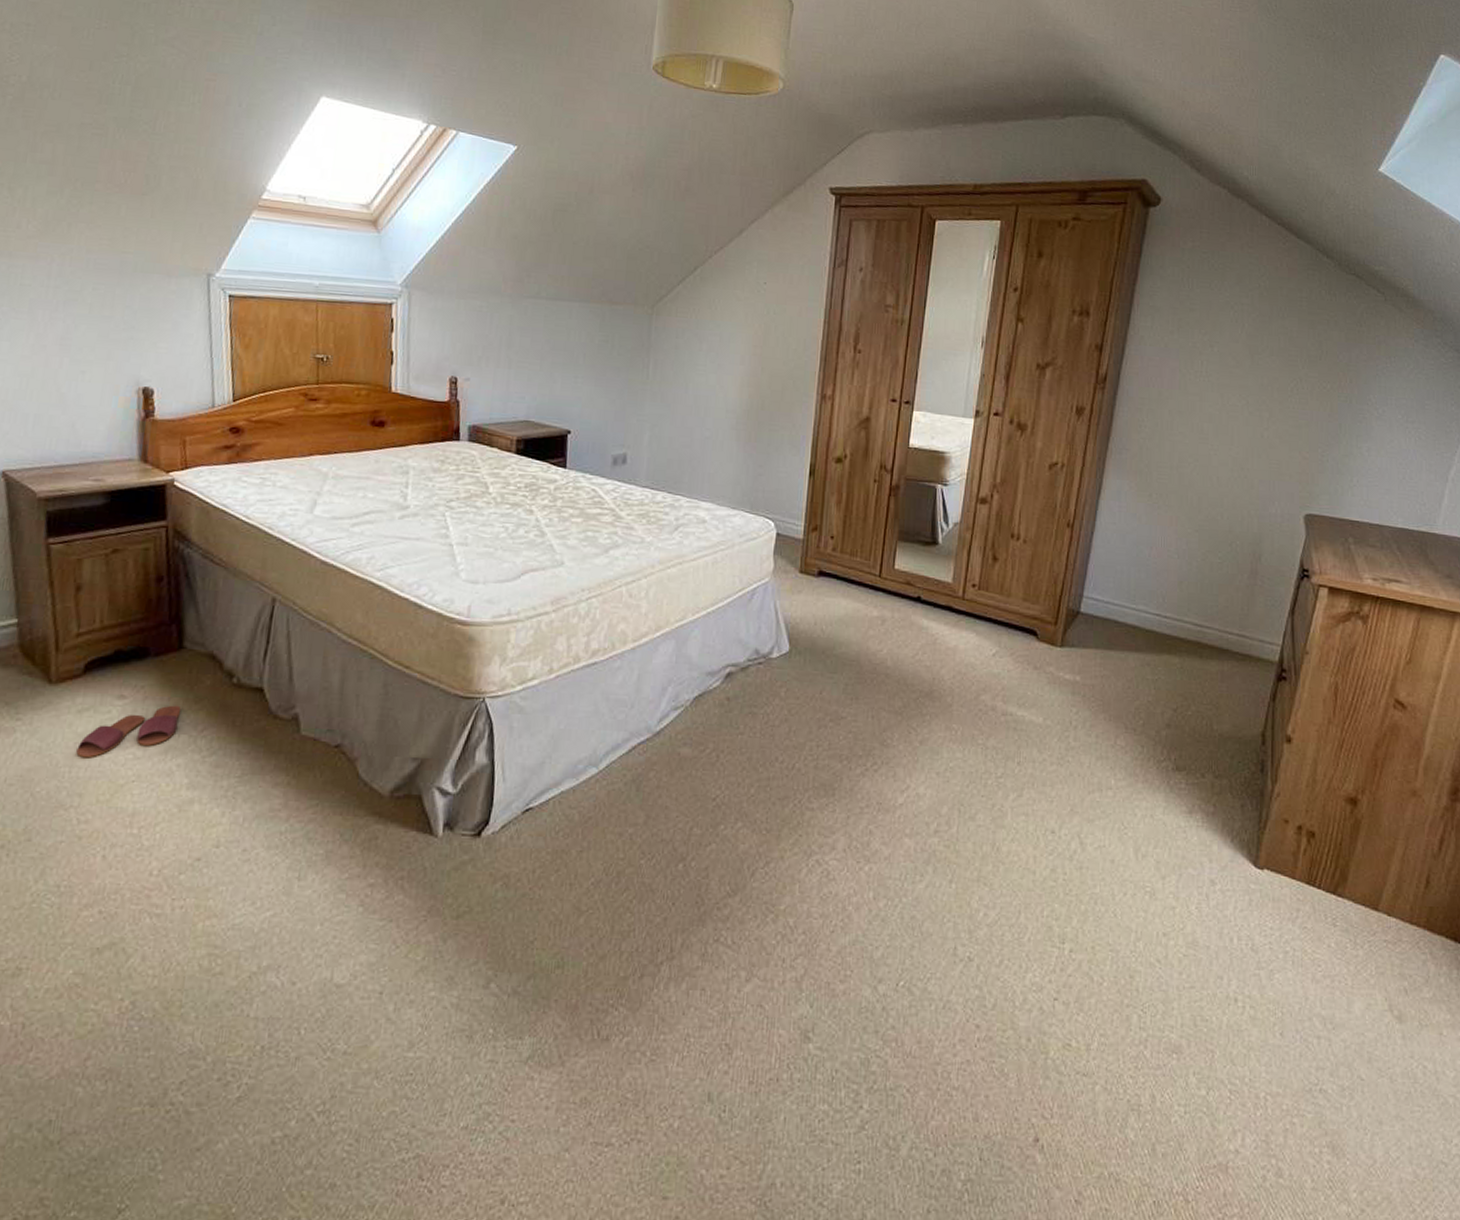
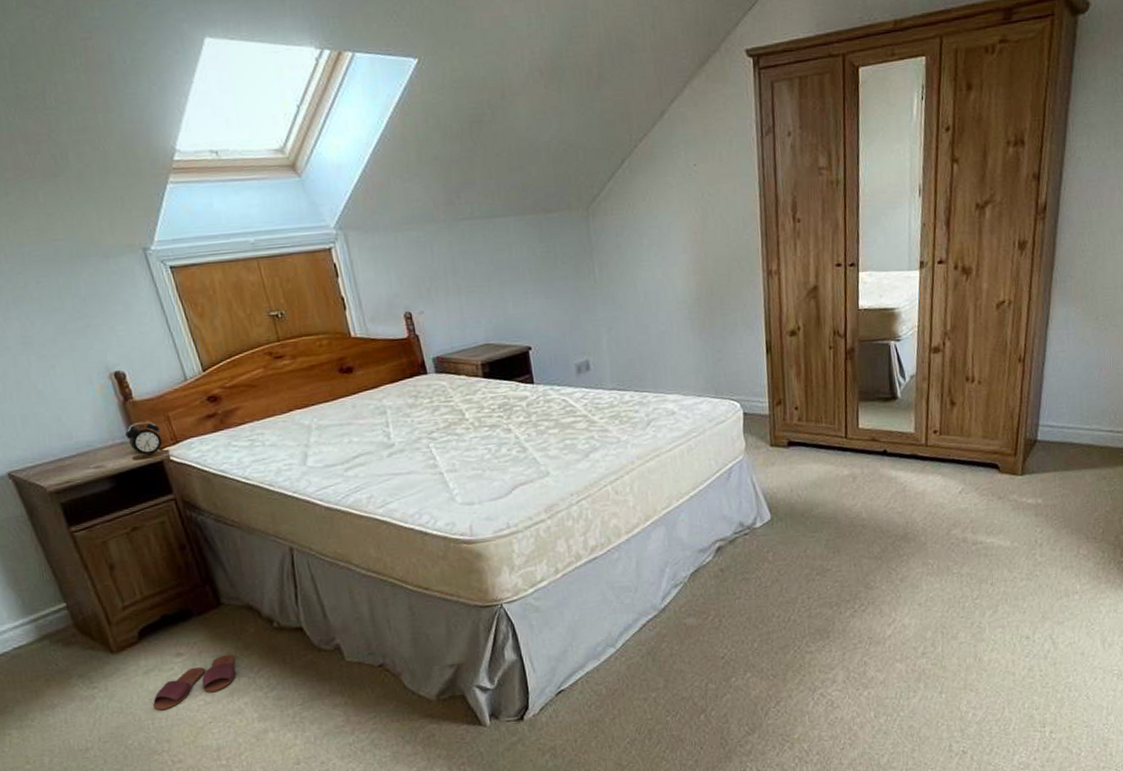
alarm clock: none [133,441,177,482] -> present [125,421,171,461]

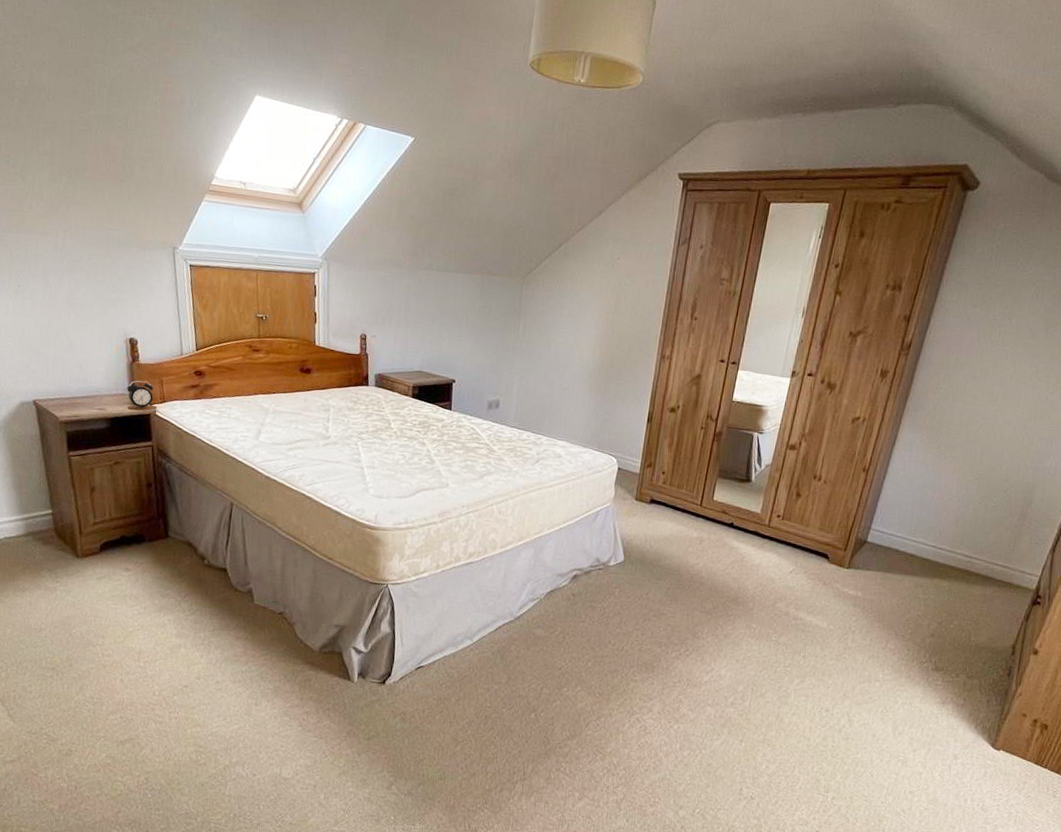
slippers: present [153,653,236,711] -> none [98,577,169,612]

